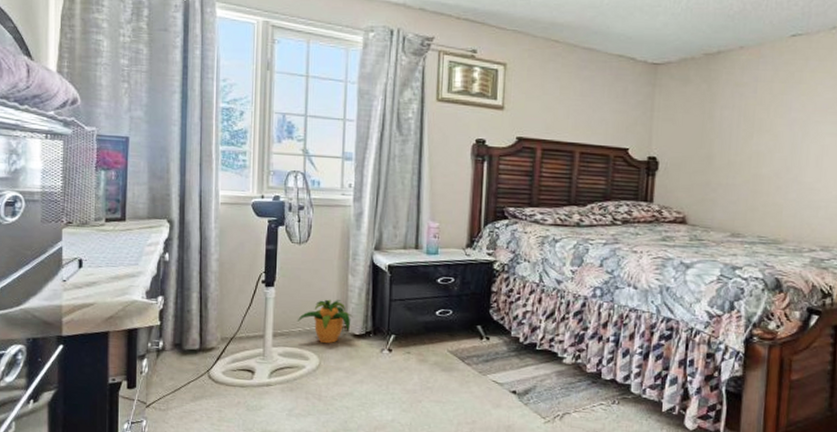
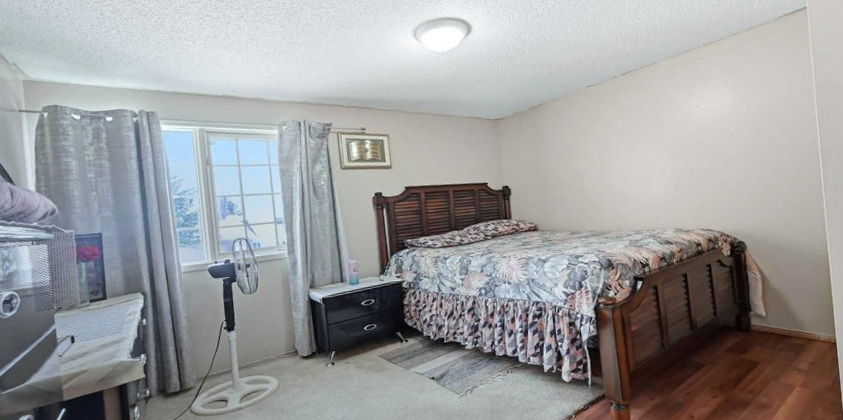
potted plant: present [297,299,353,343] -> none [256,332,300,367]

